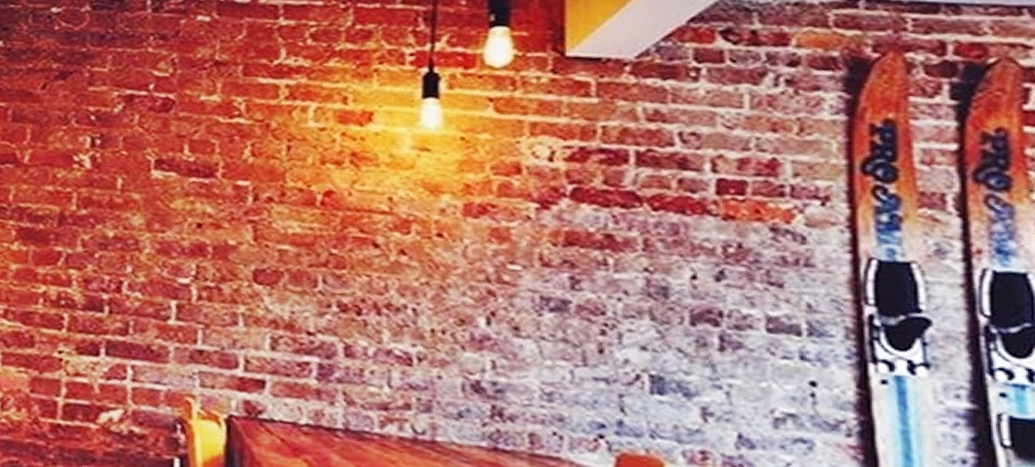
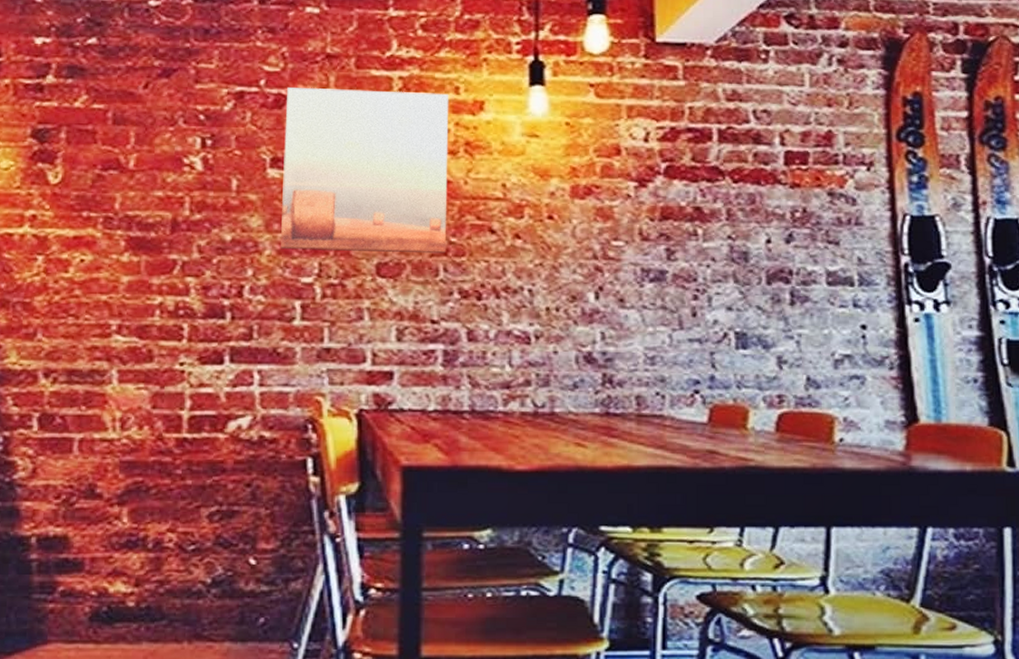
wall art: none [160,92,336,265] -> present [281,88,448,254]

